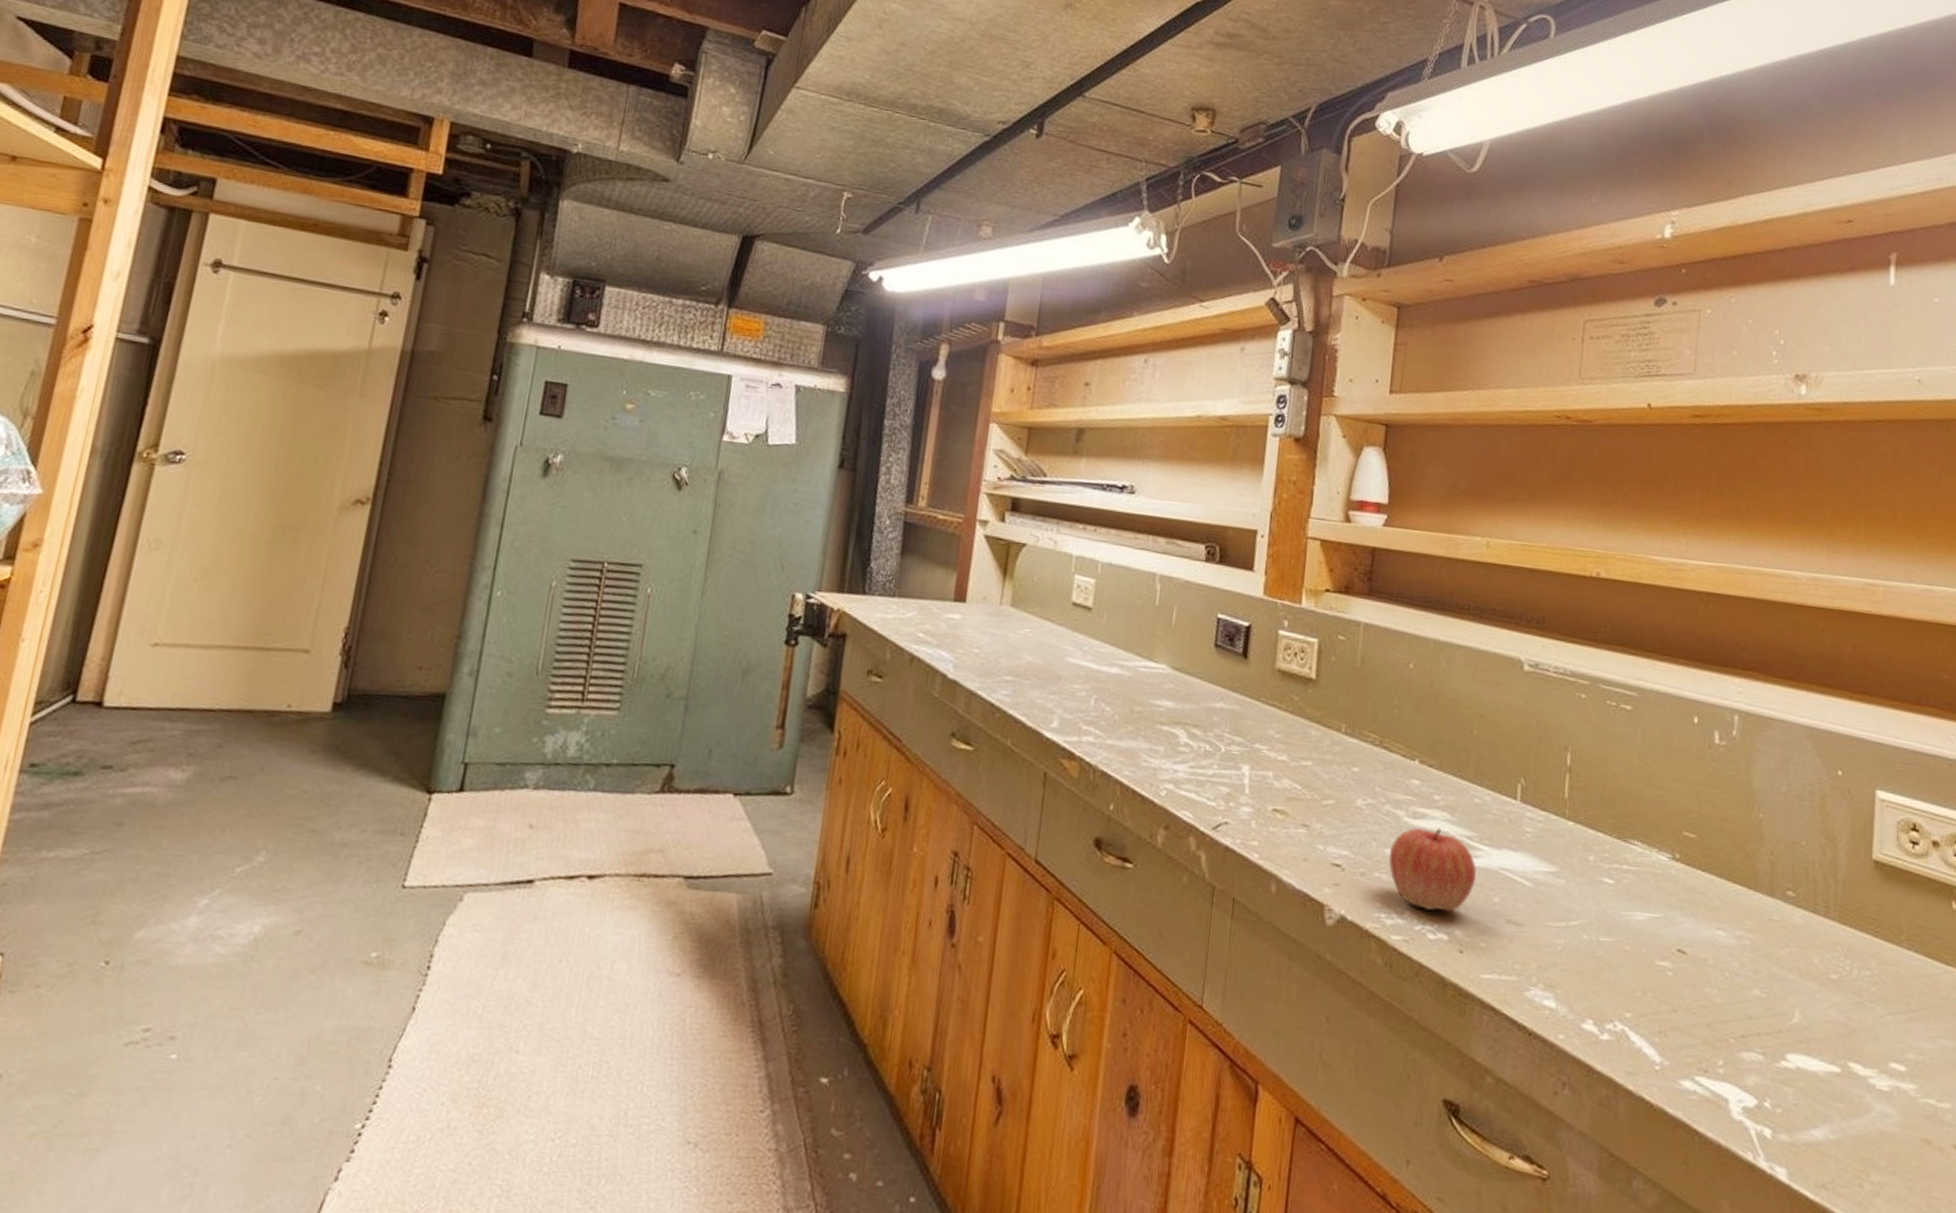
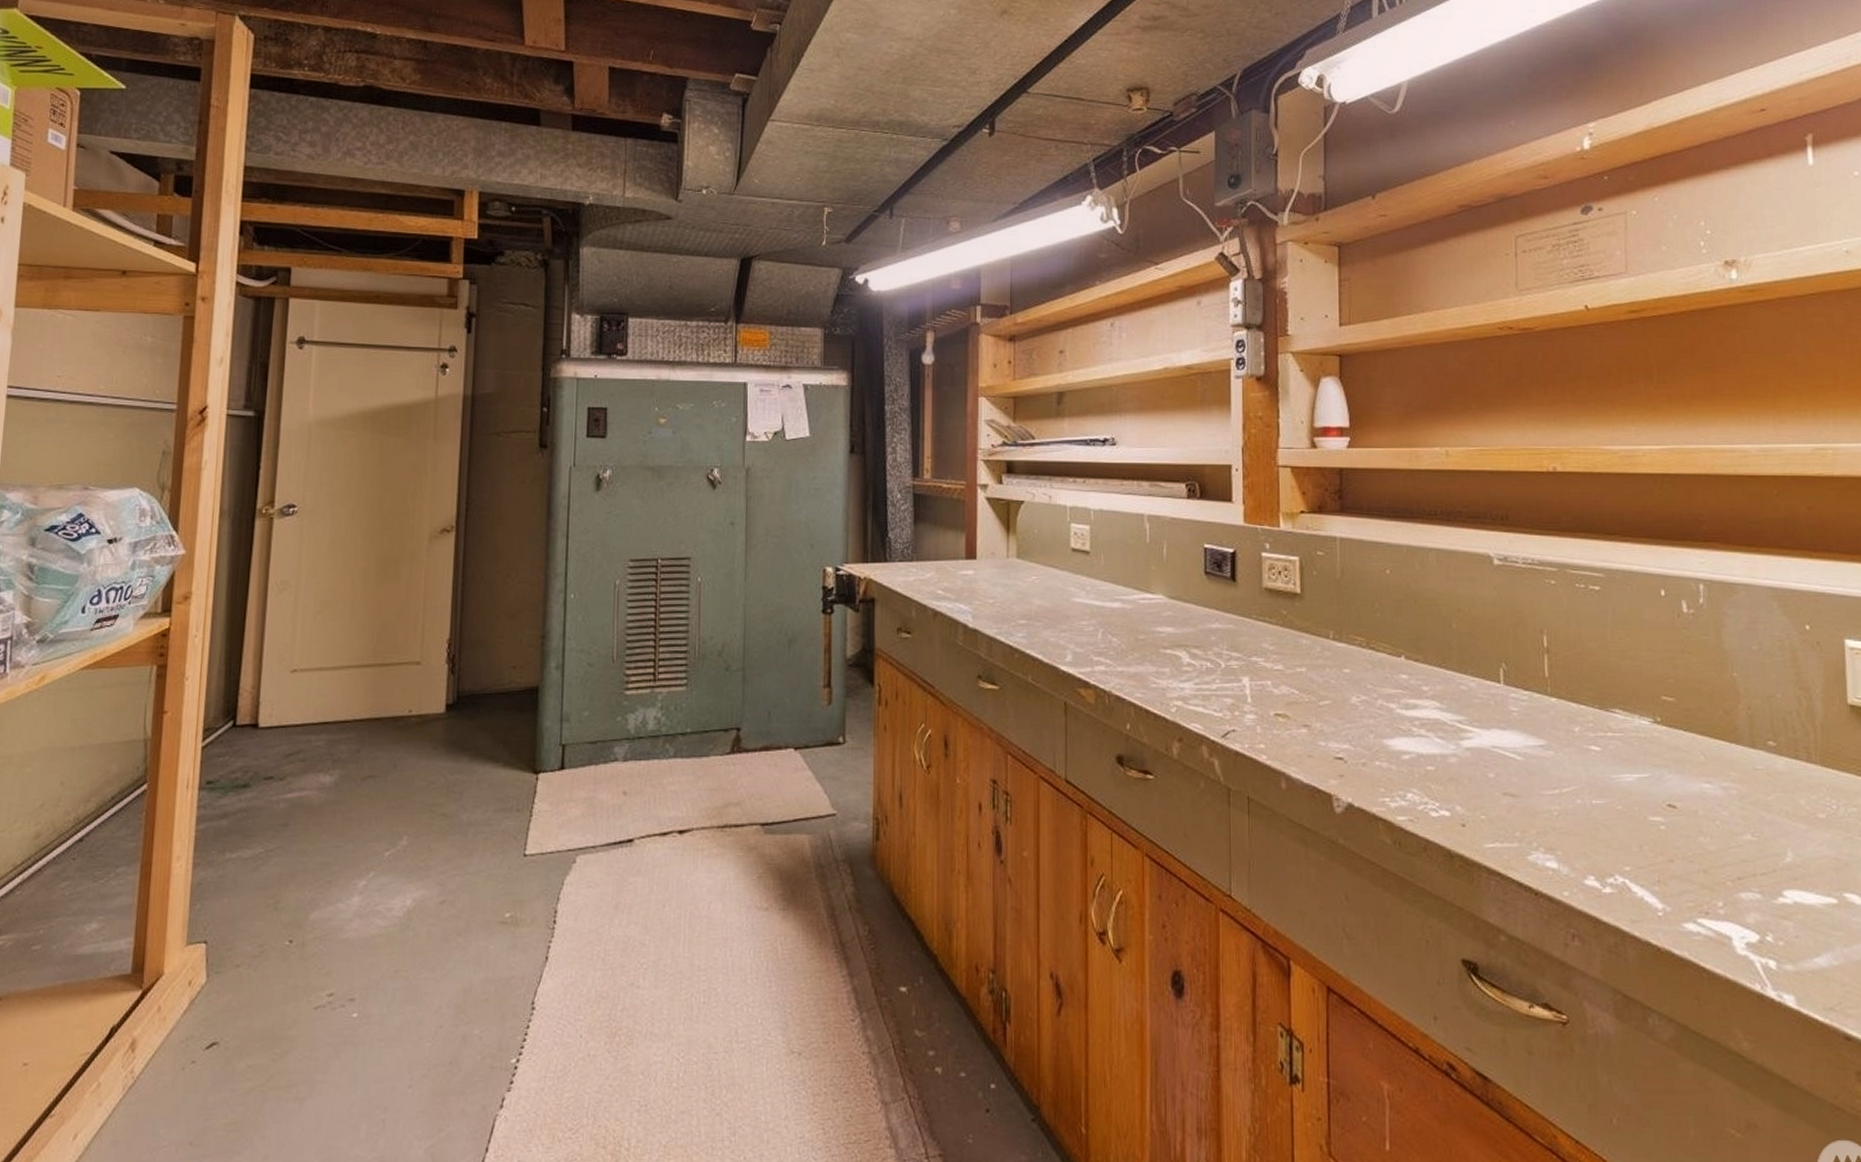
apple: present [1388,827,1477,912] -> none [1386,715,1471,791]

